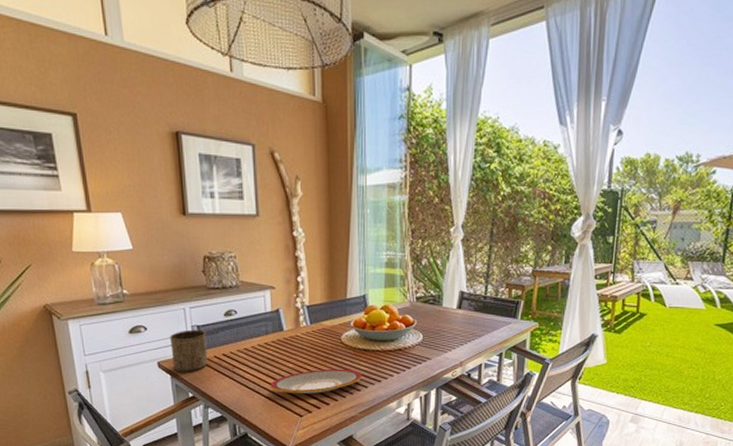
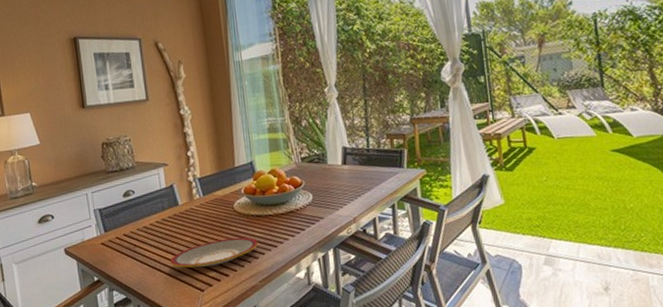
cup: present [170,329,208,372] -> none [75,212,110,257]

